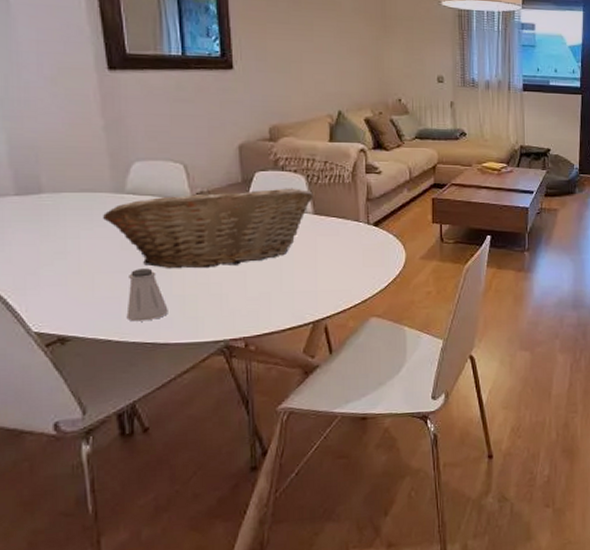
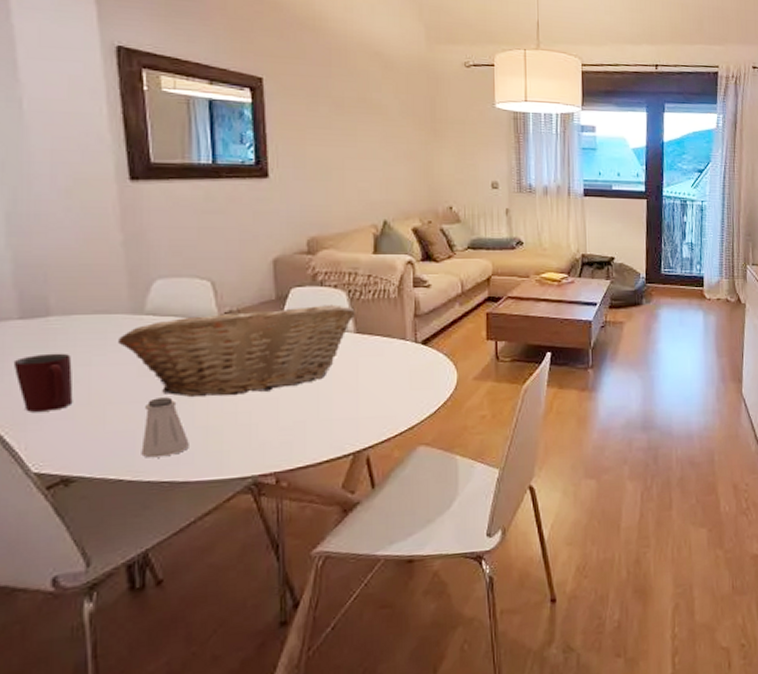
mug: none [12,226,66,279] -> present [13,353,74,412]

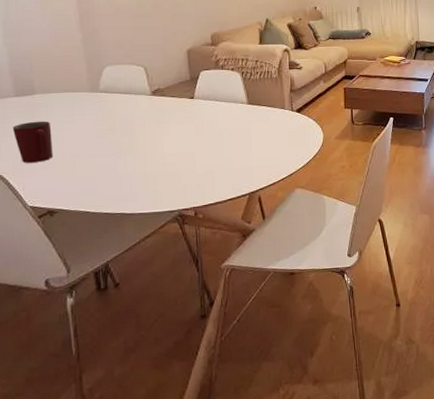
fruit basket: present [119,304,355,397] -> none [82,83,247,152]
saltshaker: present [141,397,189,458] -> none [101,152,133,196]

